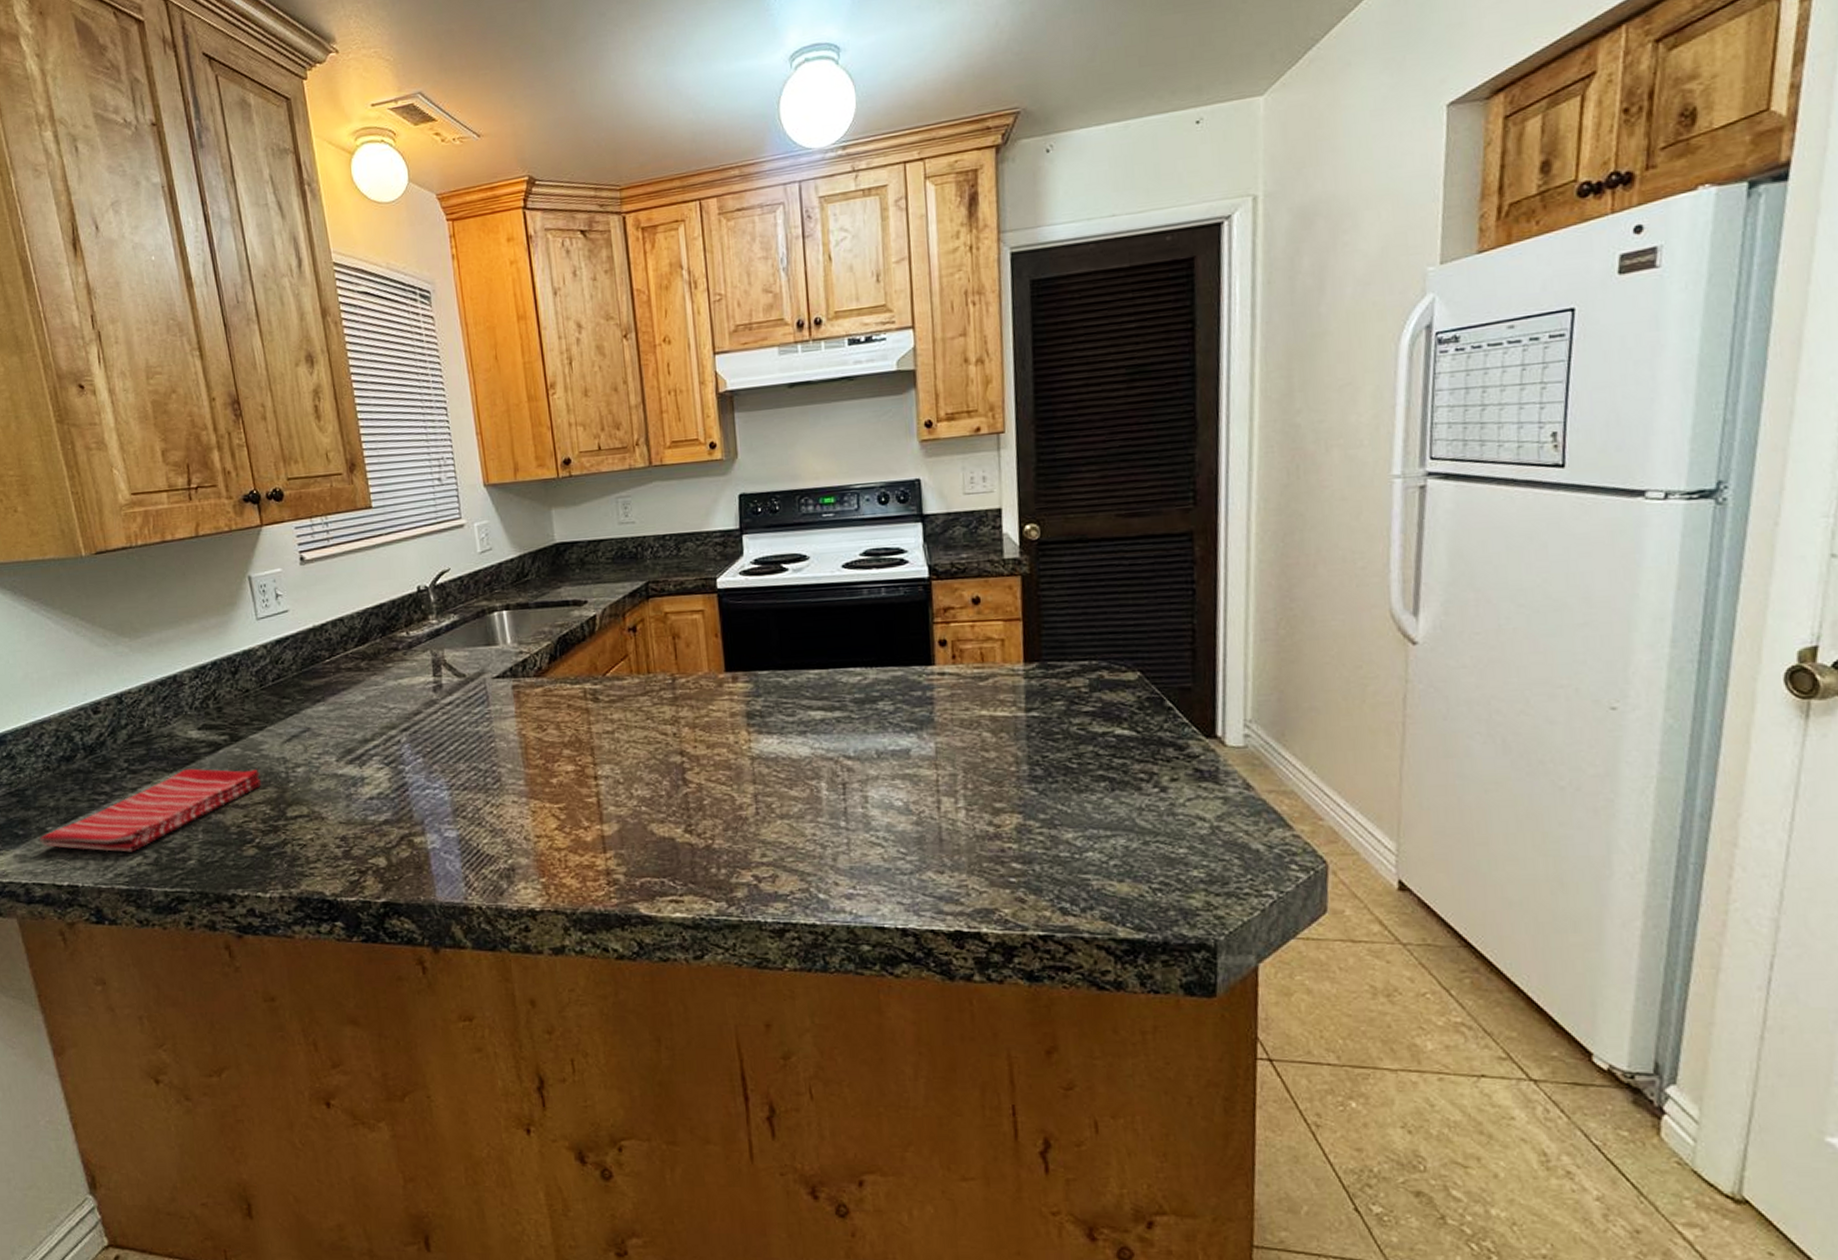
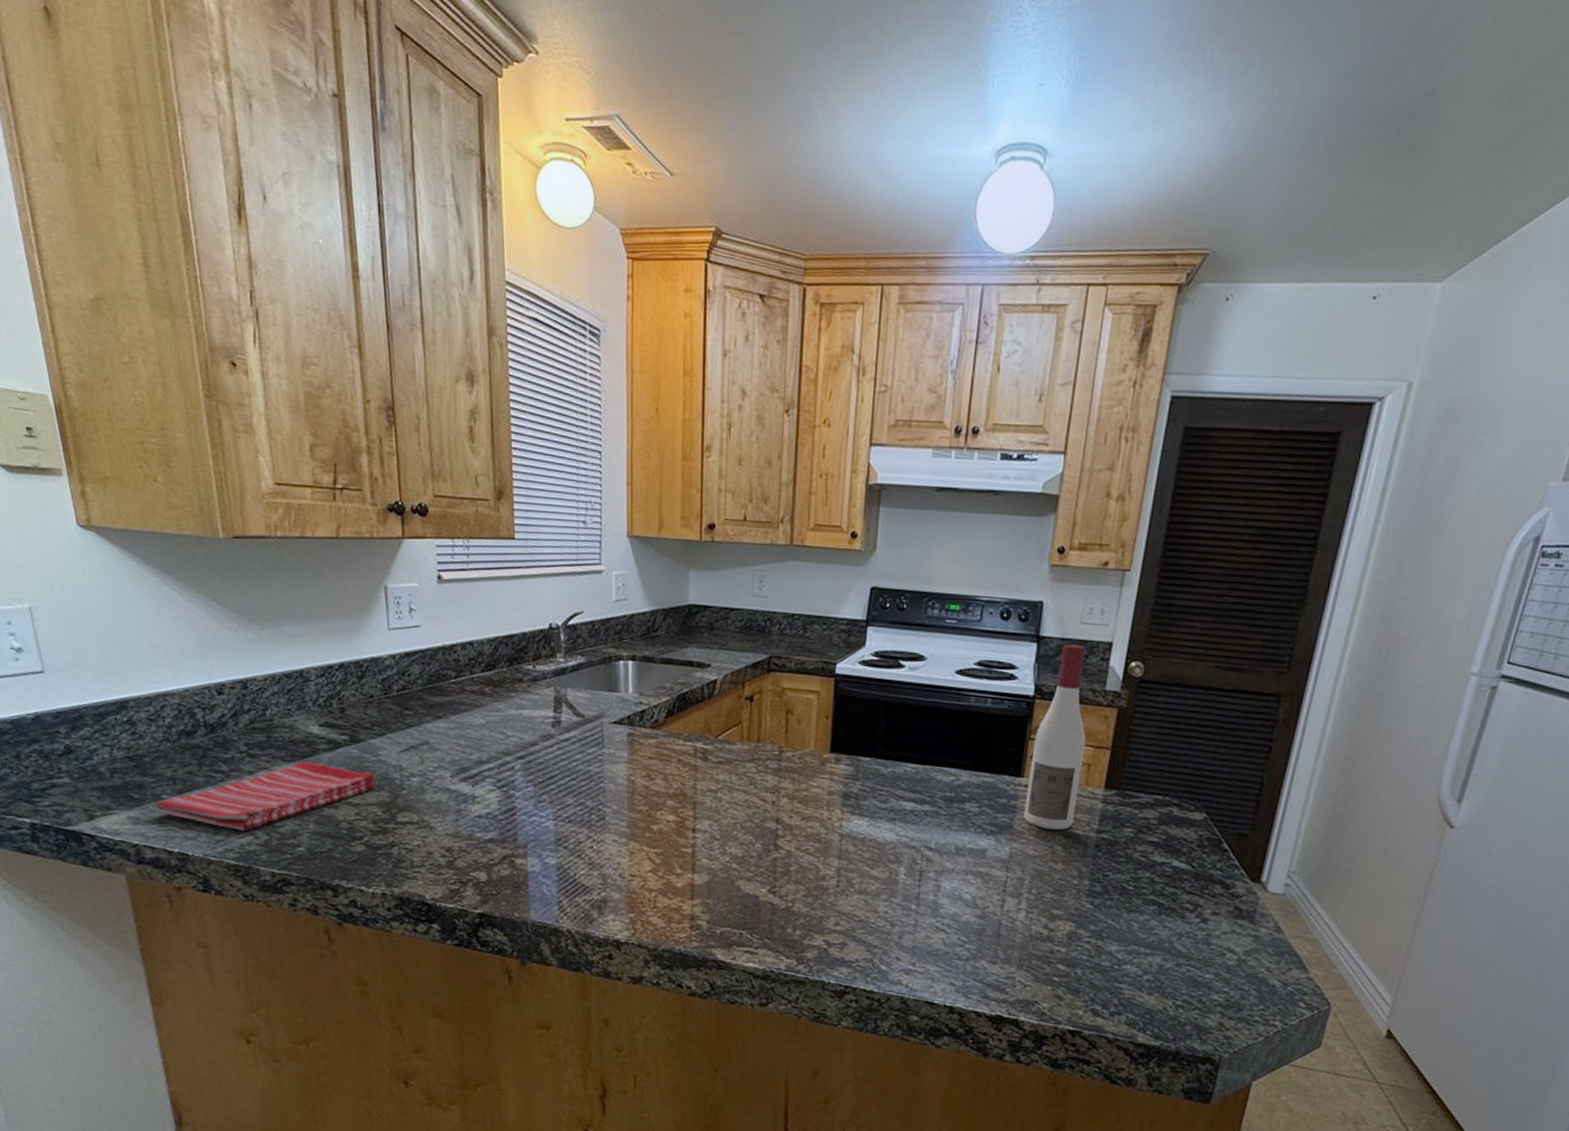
wine bottle: none [938,517,998,717] -> present [1023,644,1086,830]

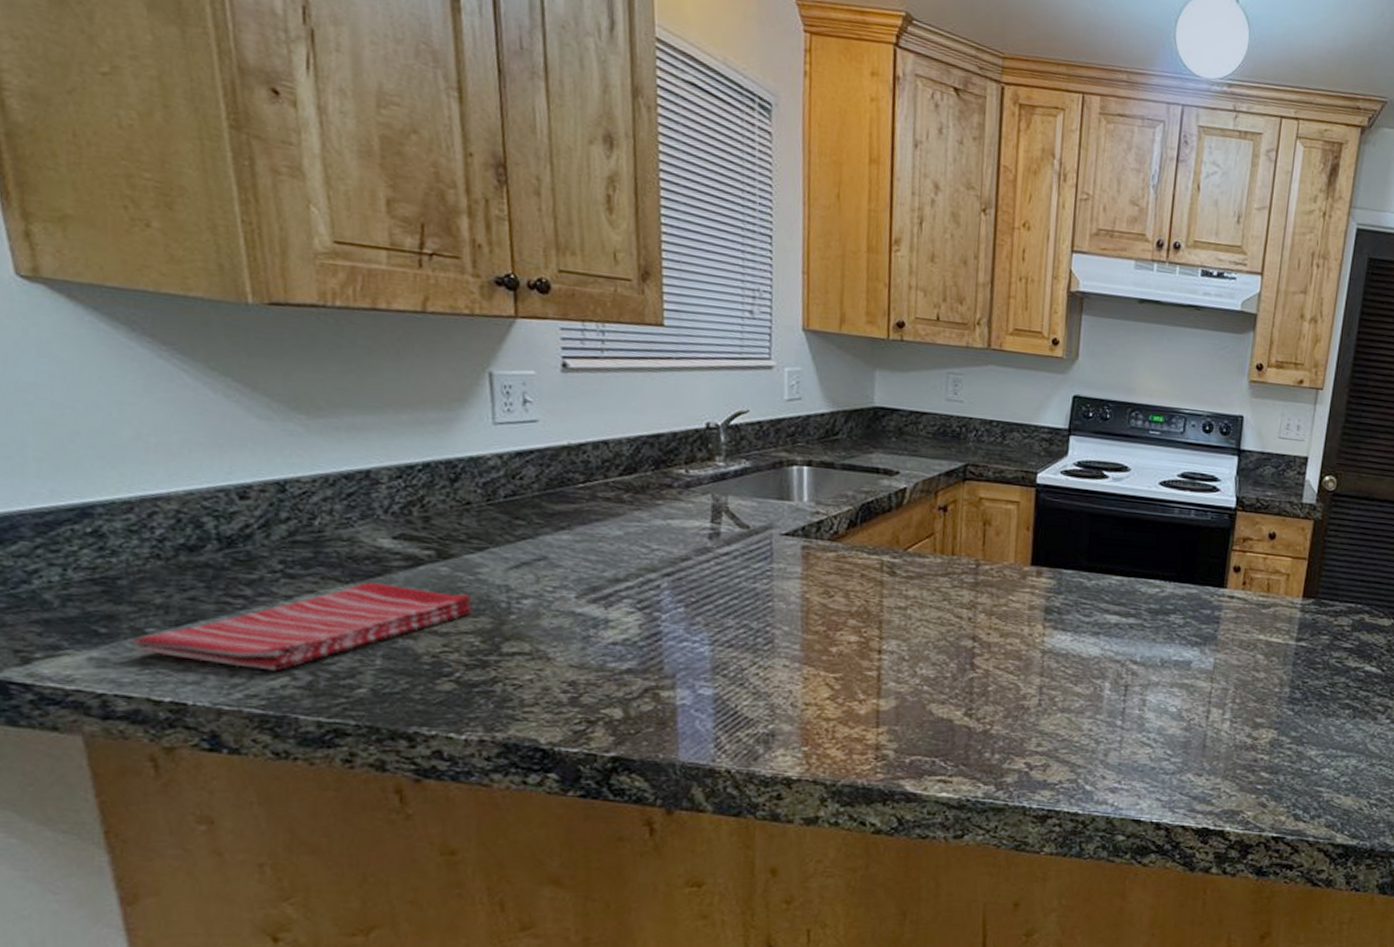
wine bottle: present [1023,644,1086,830] -> none [1227,458,1285,640]

